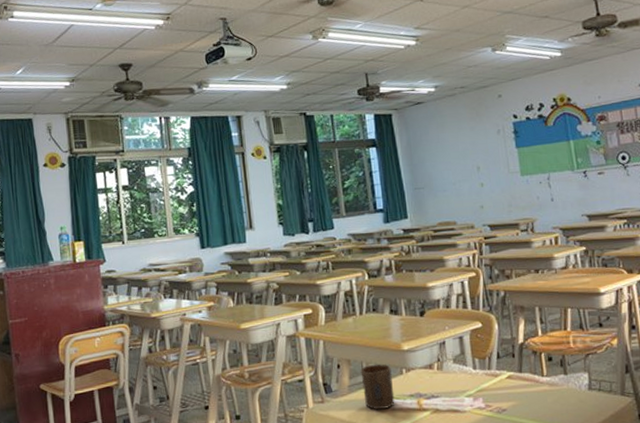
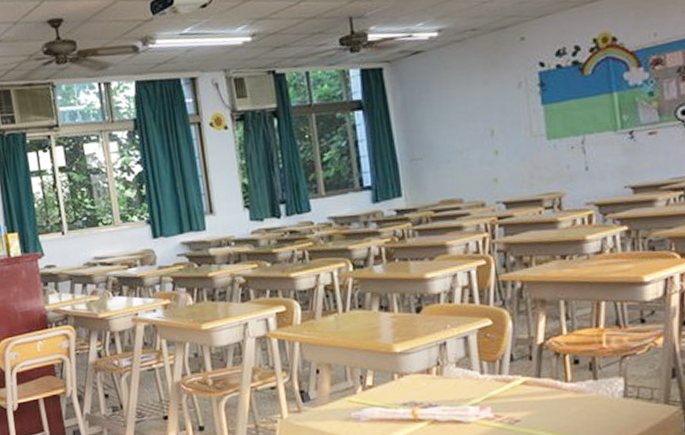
cup: present [360,364,395,410] -> none [344,368,385,421]

